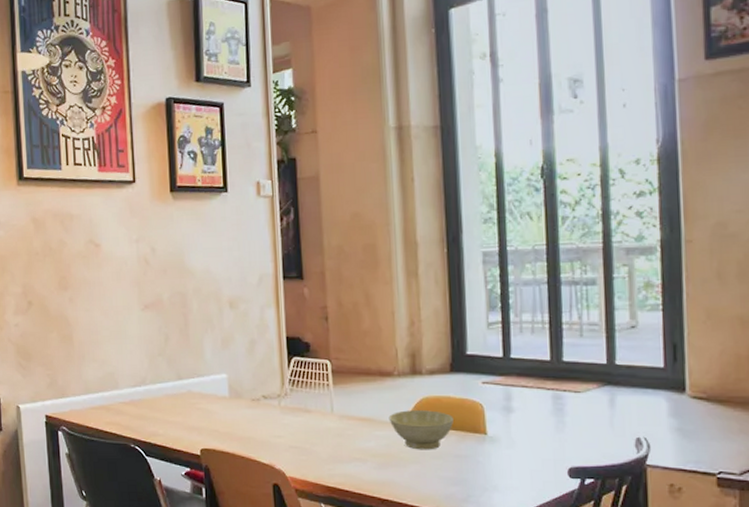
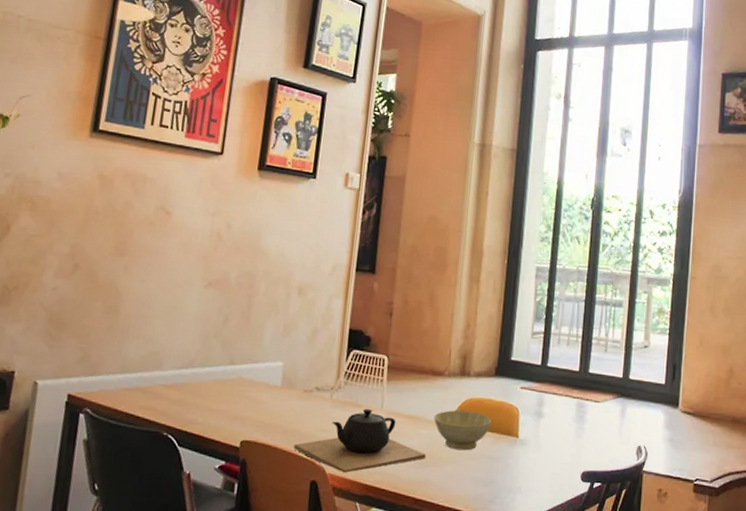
teapot: none [251,413,387,476] -> present [294,408,426,473]

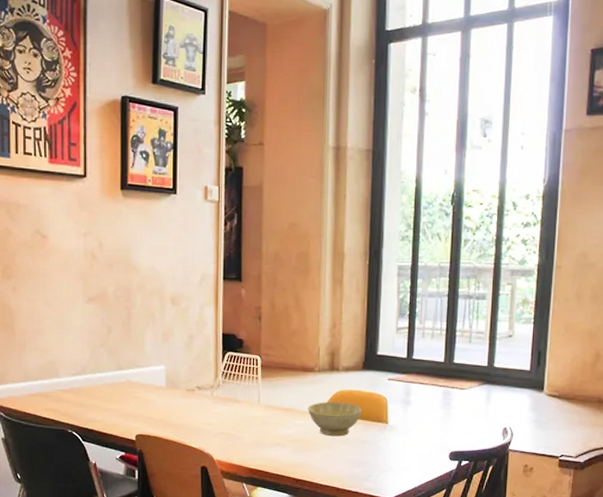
teapot: present [294,408,426,473] -> none [183,403,303,459]

